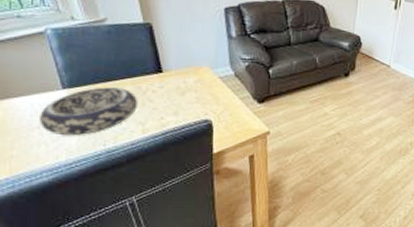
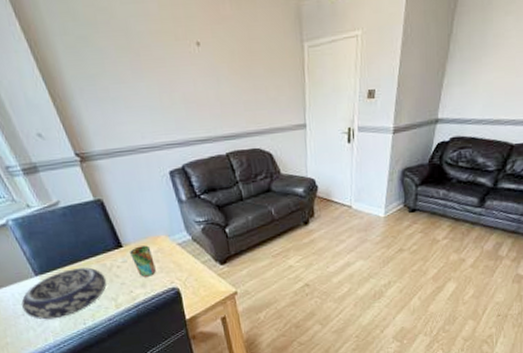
cup: none [169,74,192,105] -> present [130,245,156,277]

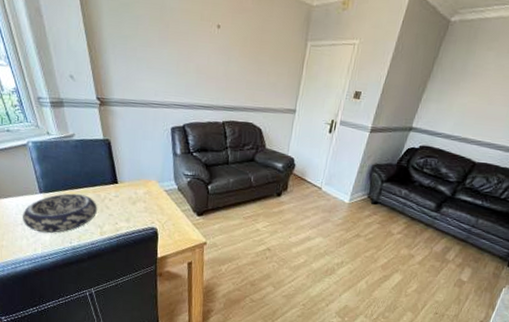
cup: present [130,245,156,277] -> none [123,185,142,214]

